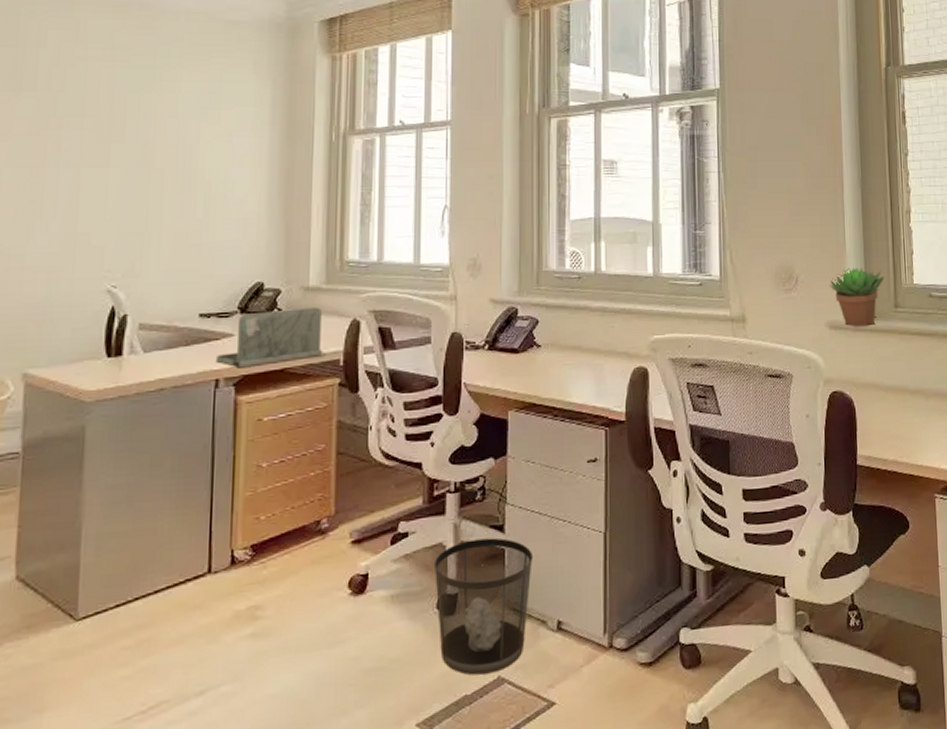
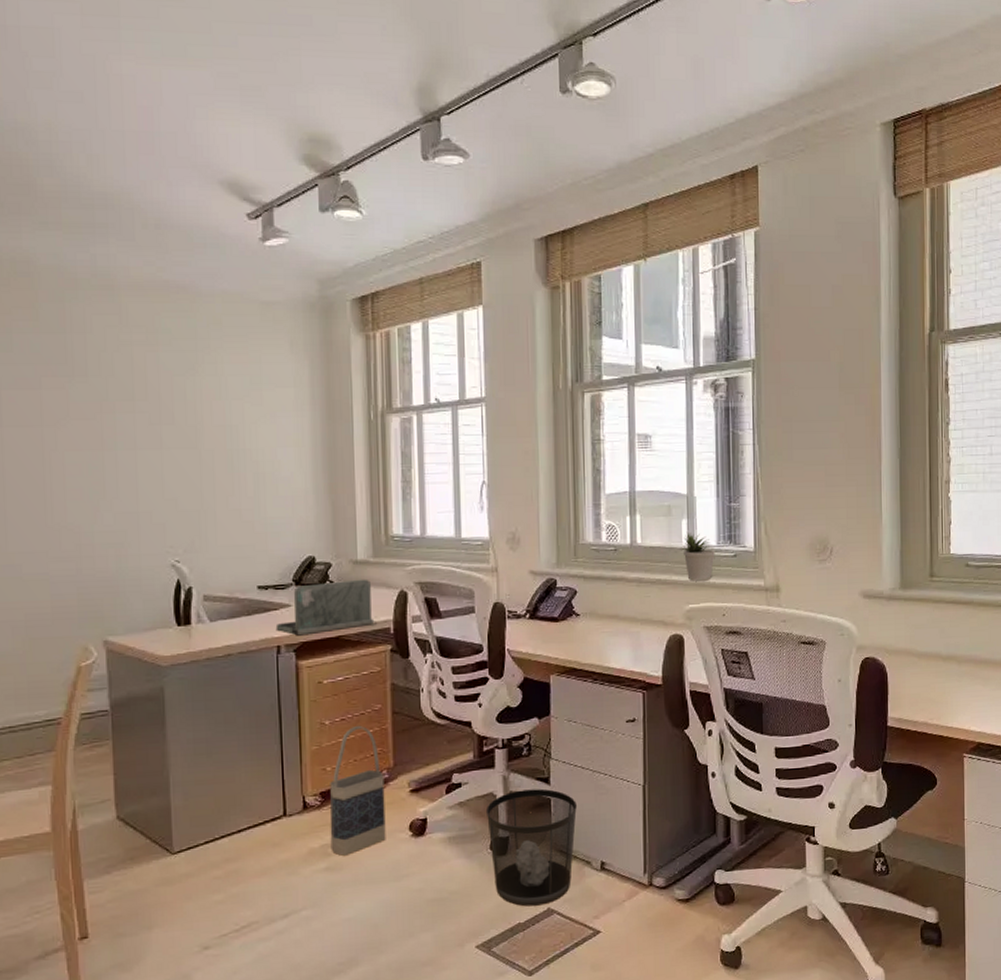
bag: none [258,467,324,621] -> present [330,725,386,857]
potted plant: none [646,259,681,311] -> present [681,531,715,581]
succulent plant: present [830,268,885,327] -> none [865,538,921,596]

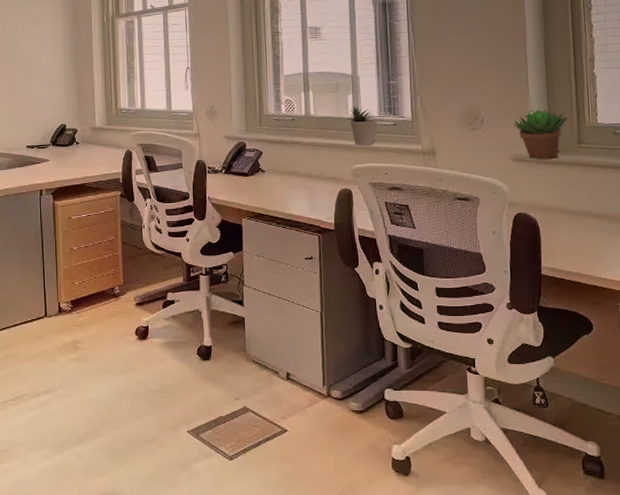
laptop: present [275,579,376,636] -> none [39,141,110,183]
bag: present [330,725,386,857] -> none [77,251,118,351]
waste bin: present [485,788,577,907] -> none [193,309,266,404]
succulent plant: none [865,538,921,596] -> present [514,109,568,160]

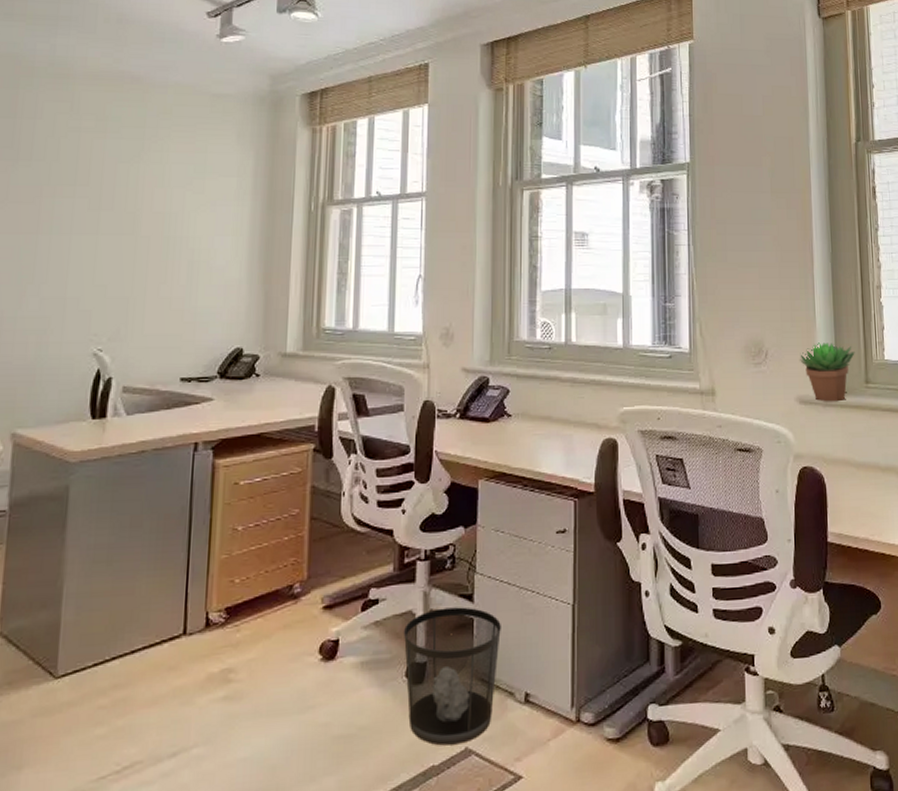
waste bin: none [193,309,266,404] -> present [403,607,501,746]
potted plant: present [348,105,377,145] -> none [616,331,650,383]

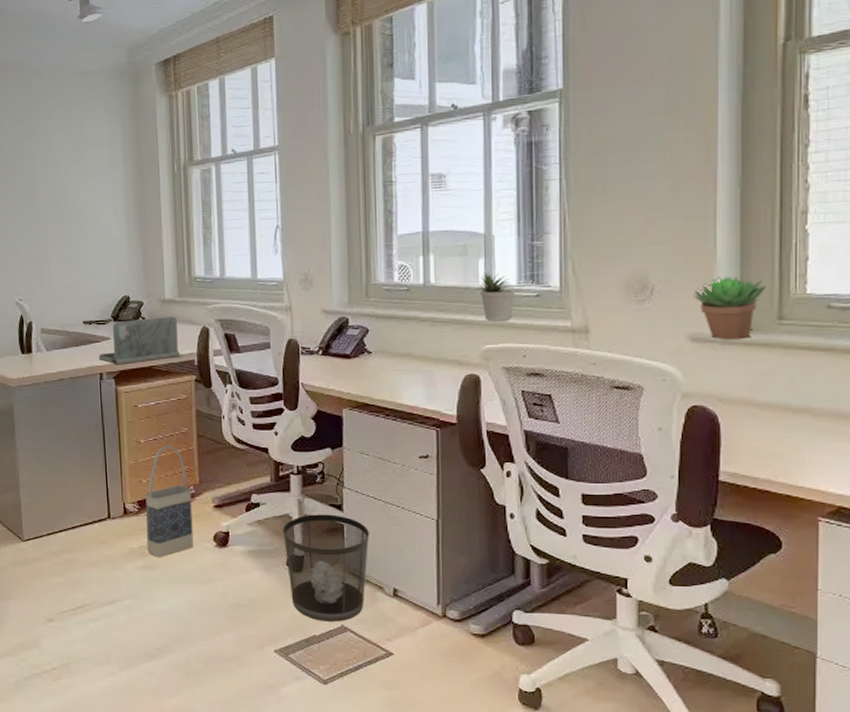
laptop: none [195,373,301,432] -> present [98,316,182,365]
bag: none [231,531,296,684] -> present [145,445,194,558]
potted plant: none [616,331,650,383] -> present [478,271,515,321]

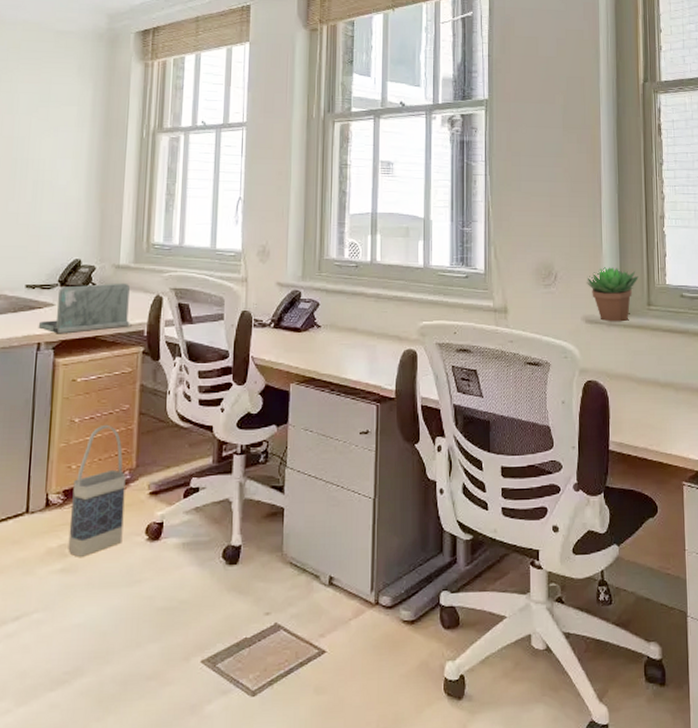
waste bin: present [282,514,369,622] -> none [220,497,309,621]
potted plant: present [478,271,515,321] -> none [417,252,448,299]

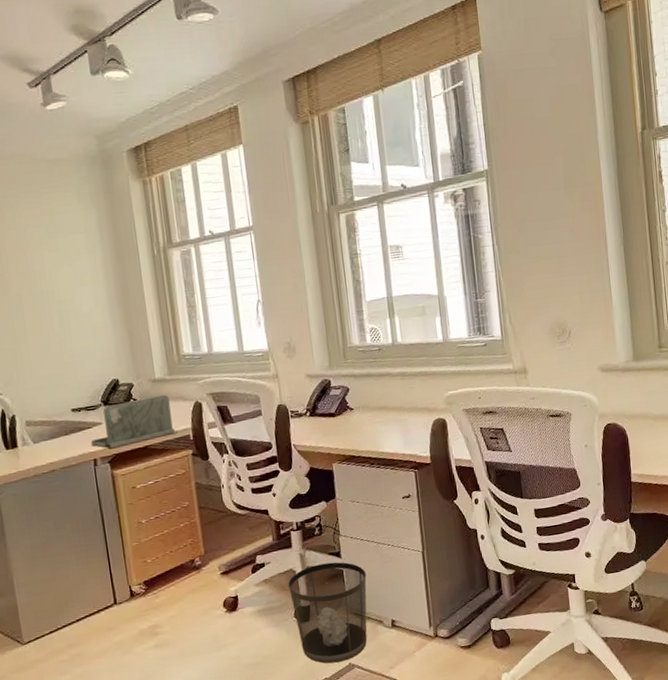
bag: present [68,424,126,558] -> none [151,521,204,635]
waste bin: none [220,497,309,621] -> present [287,562,368,664]
succulent plant: present [587,267,638,322] -> none [600,317,649,369]

